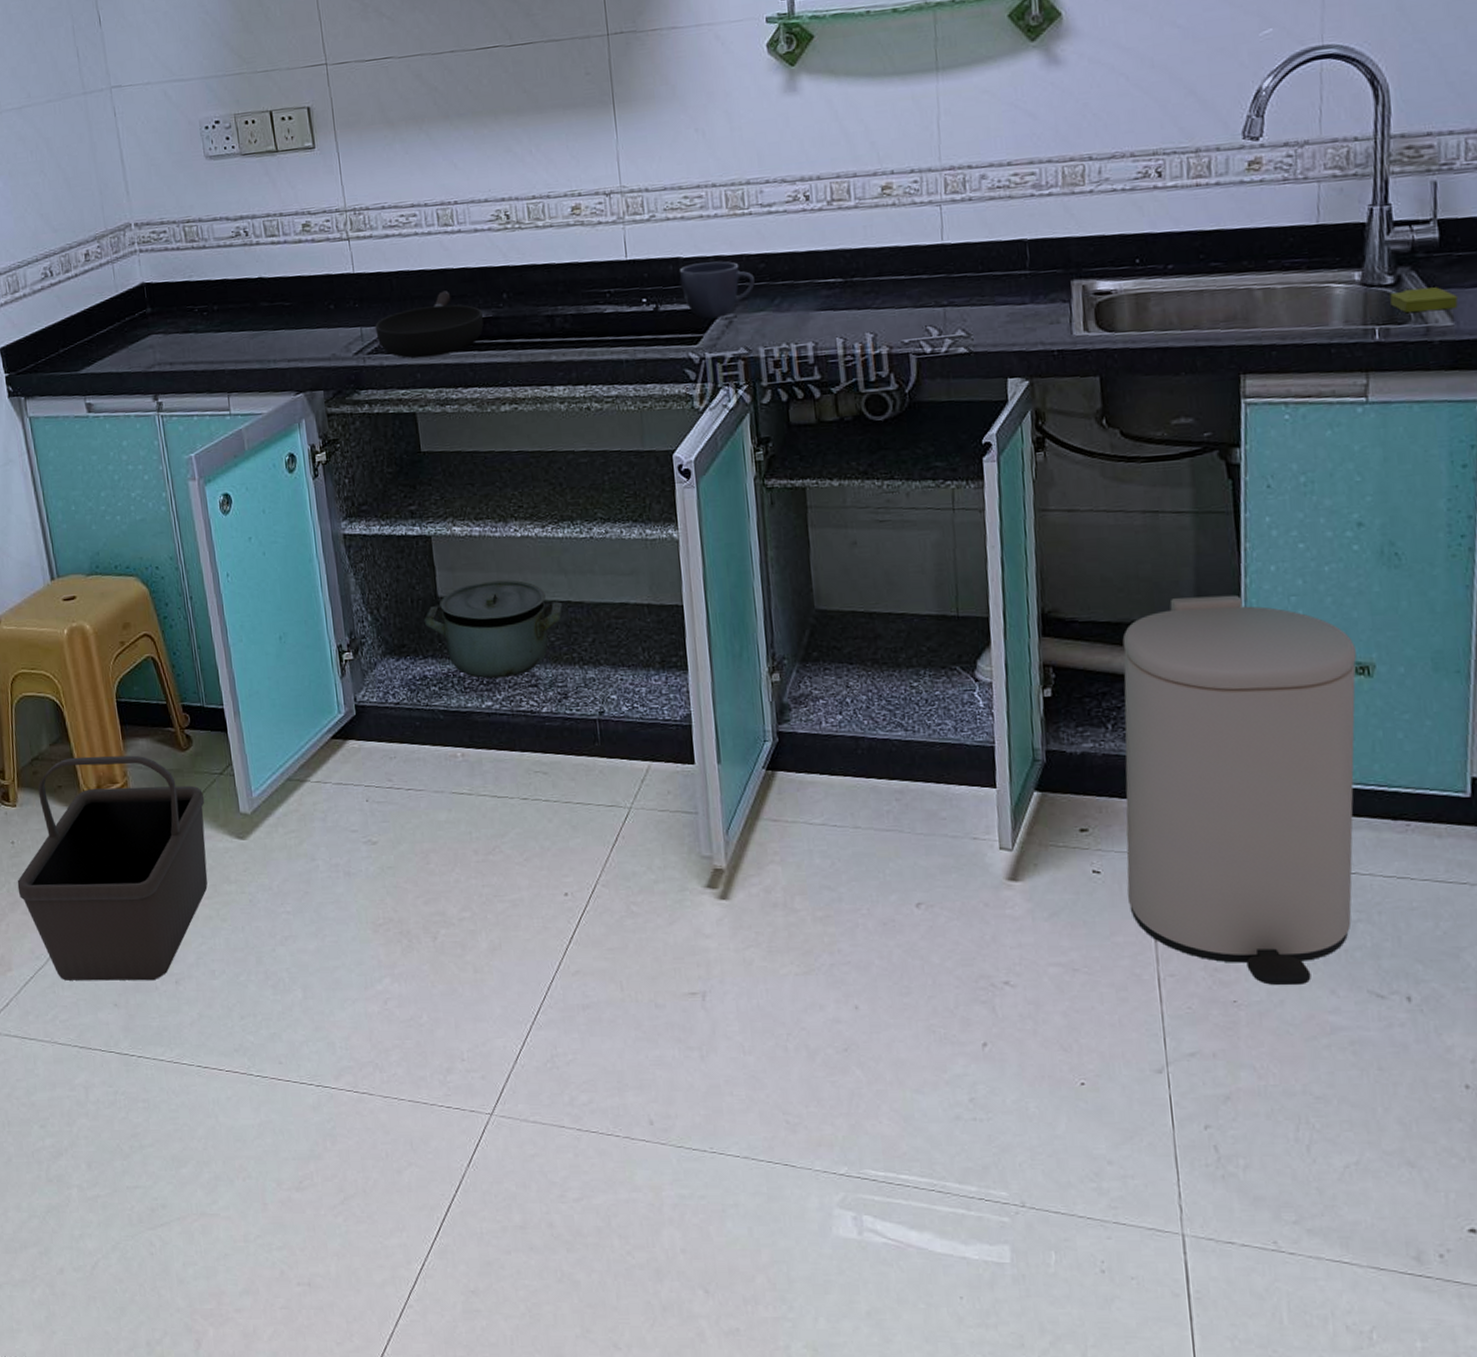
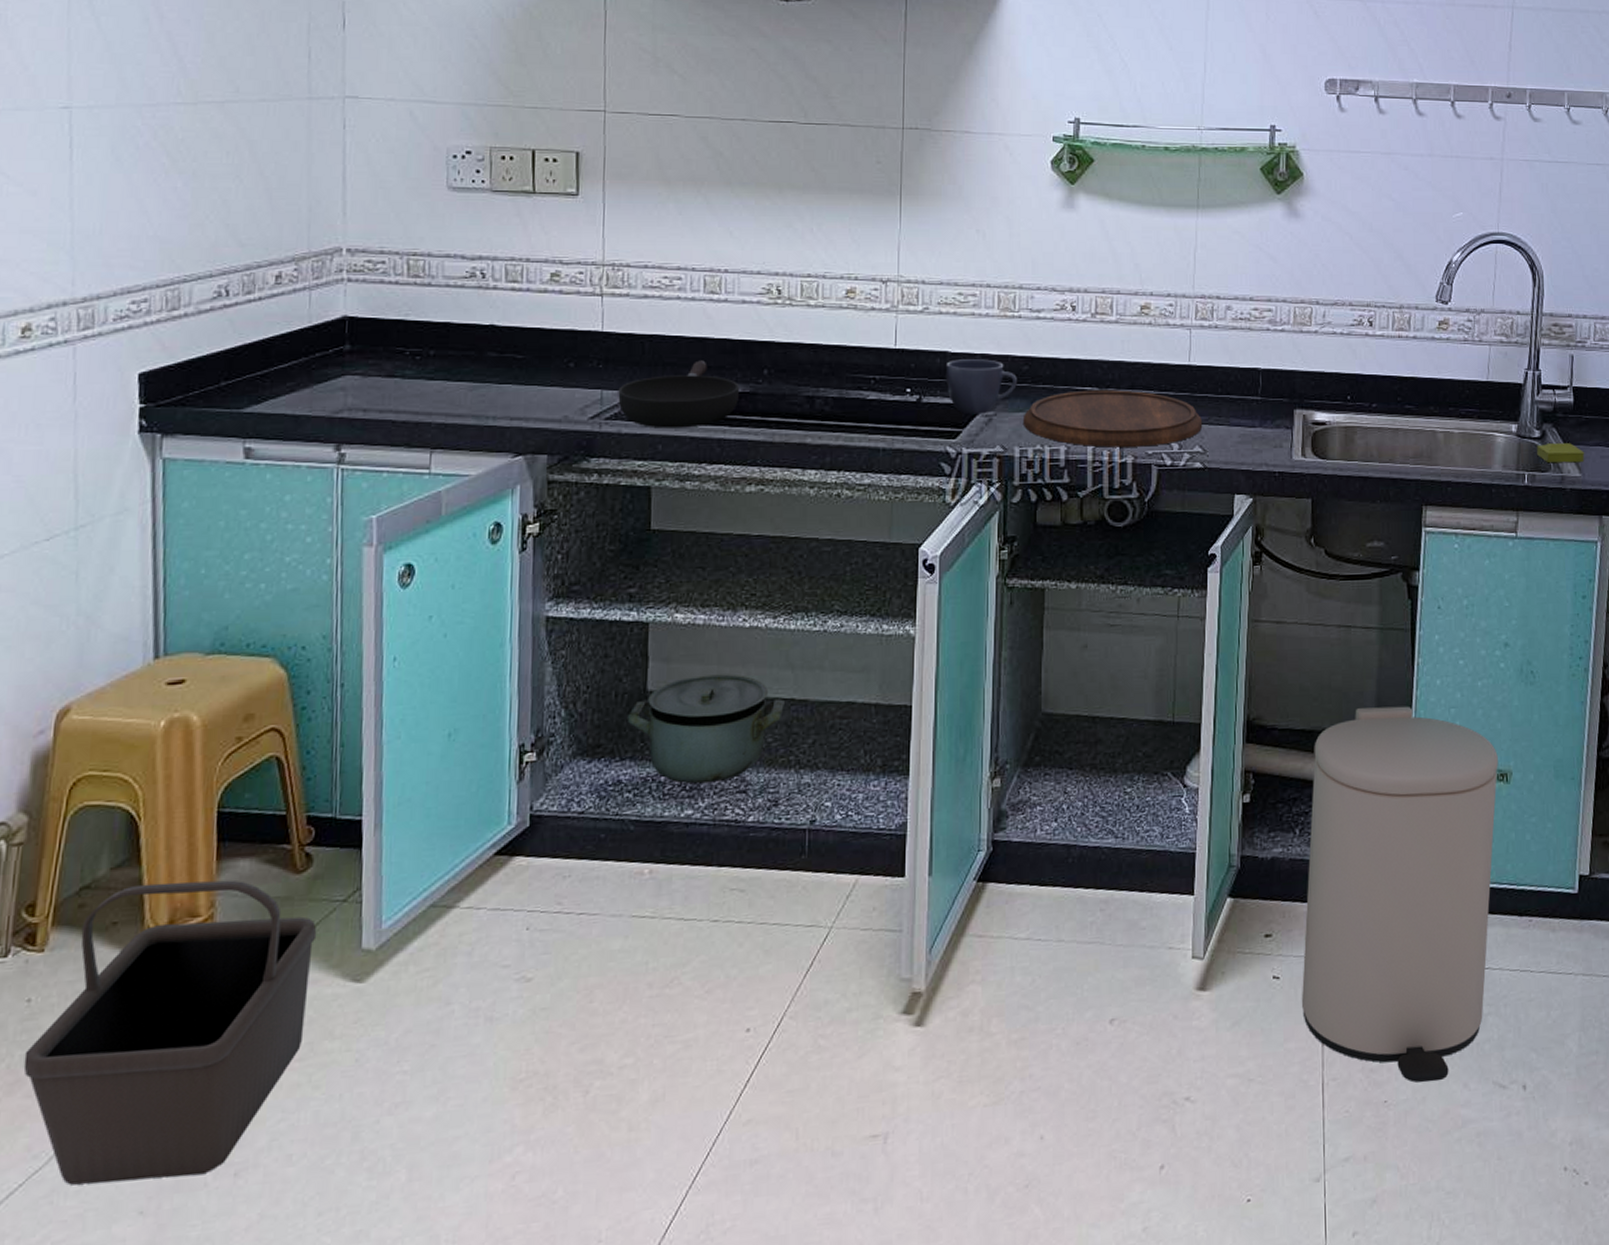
cutting board: none [764,278,964,341] -> present [1022,390,1203,448]

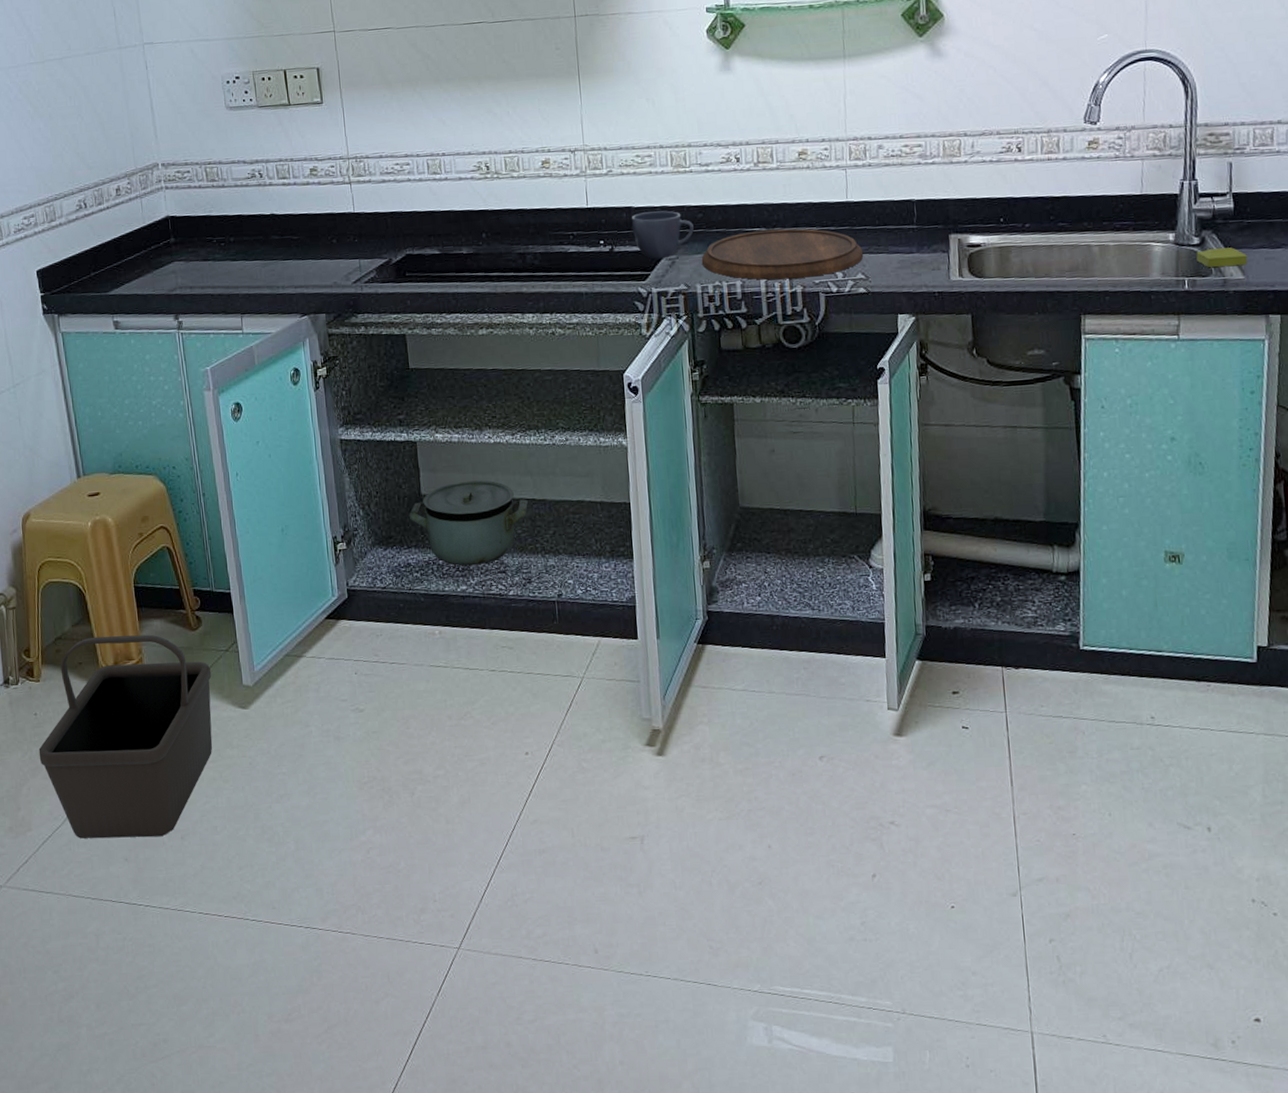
wok: present [618,360,739,429] -> none [372,230,465,287]
pedal bin: present [1302,706,1498,1083] -> none [987,496,1170,821]

